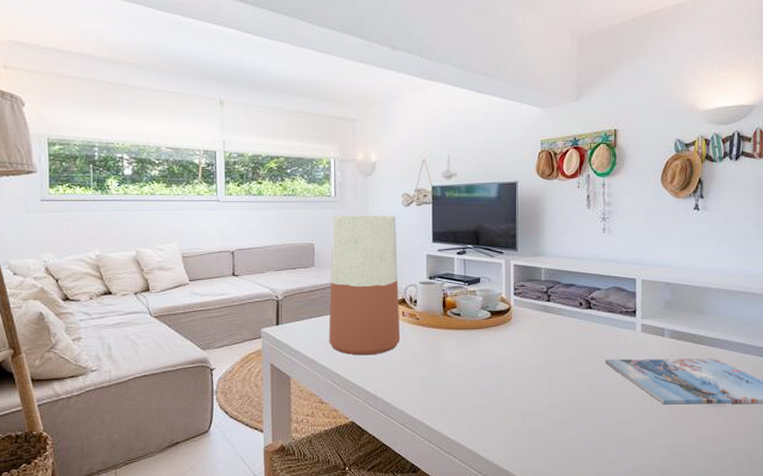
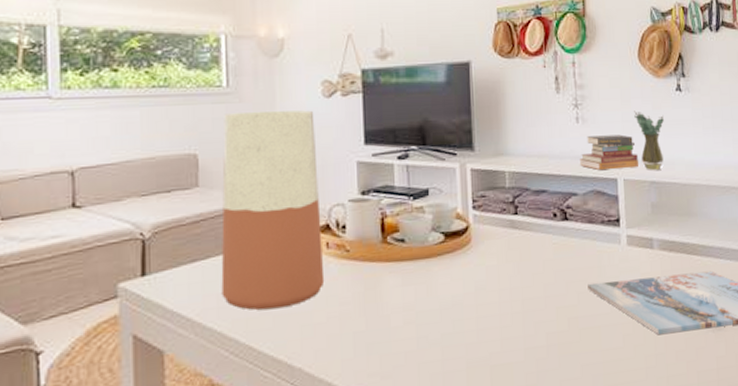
books: none [605,244,656,272] -> present [580,134,639,171]
vase: none [654,225,681,275] -> present [634,111,664,171]

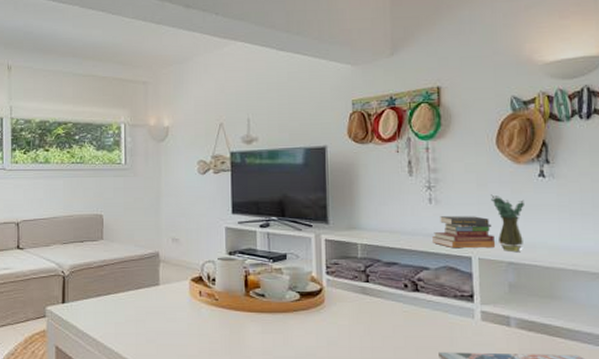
vase: present [221,110,325,310] -> none [118,184,198,340]

